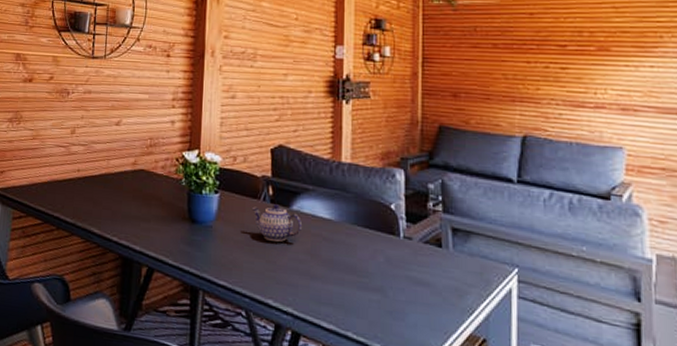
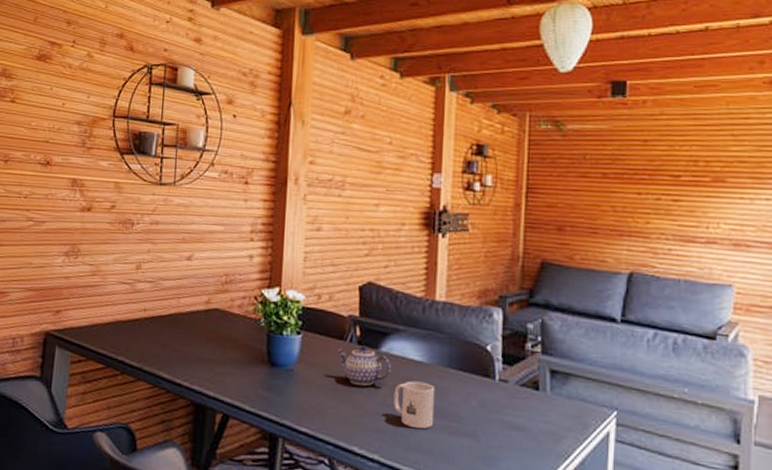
mug: none [305,237,344,284] -> present [393,381,436,429]

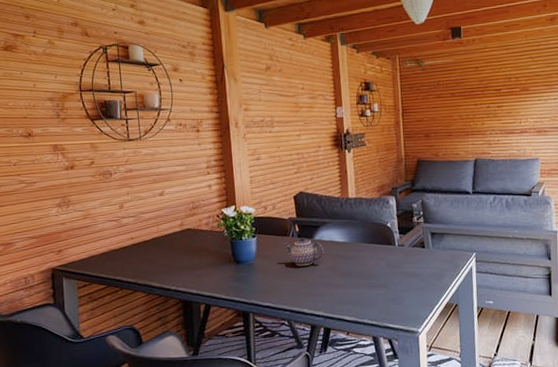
mug: present [393,381,436,429] -> none [328,256,358,289]

